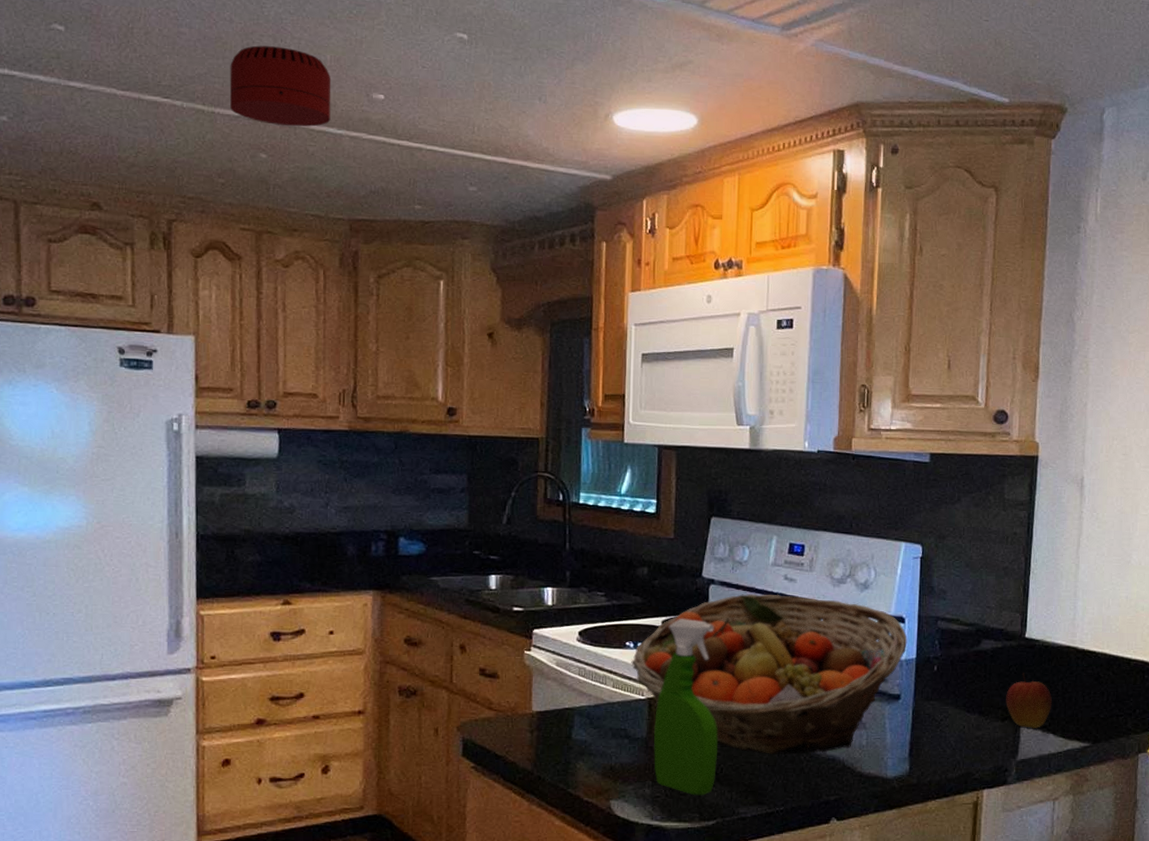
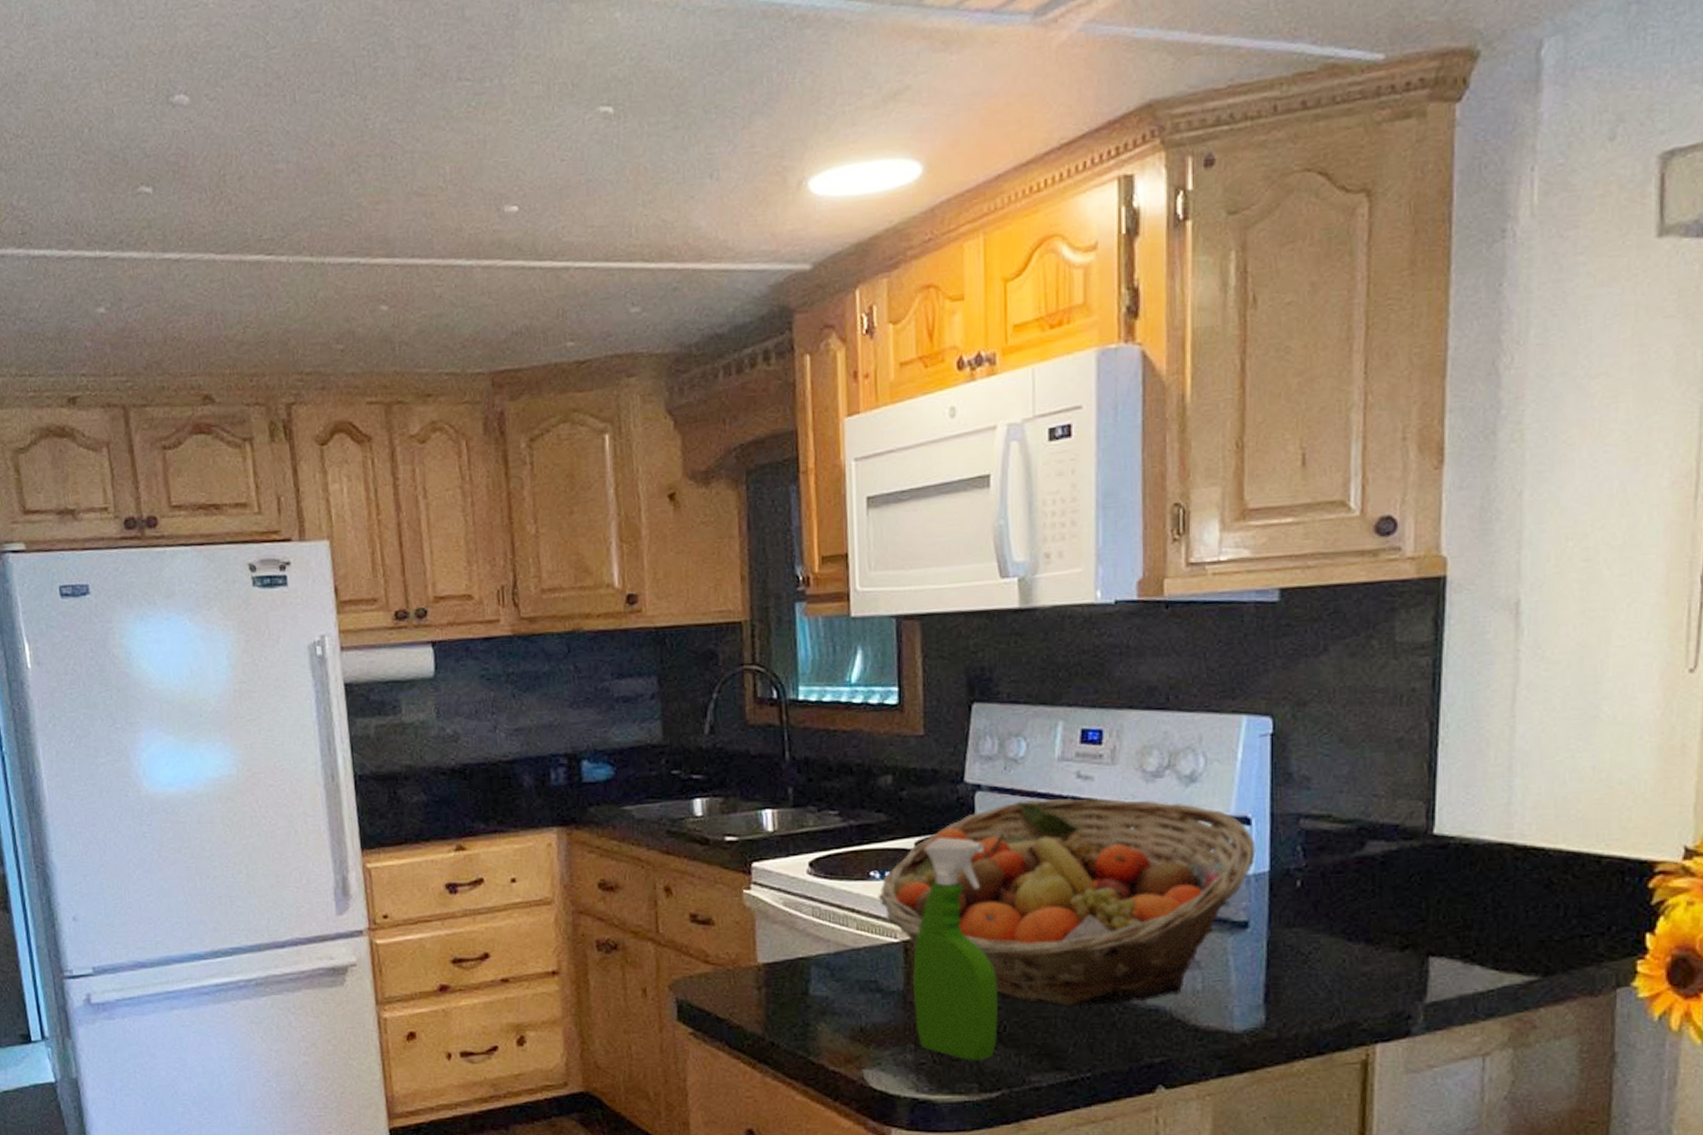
smoke detector: present [229,45,331,127] -> none [336,166,458,267]
apple: present [1006,673,1052,729] -> none [1406,883,1477,960]

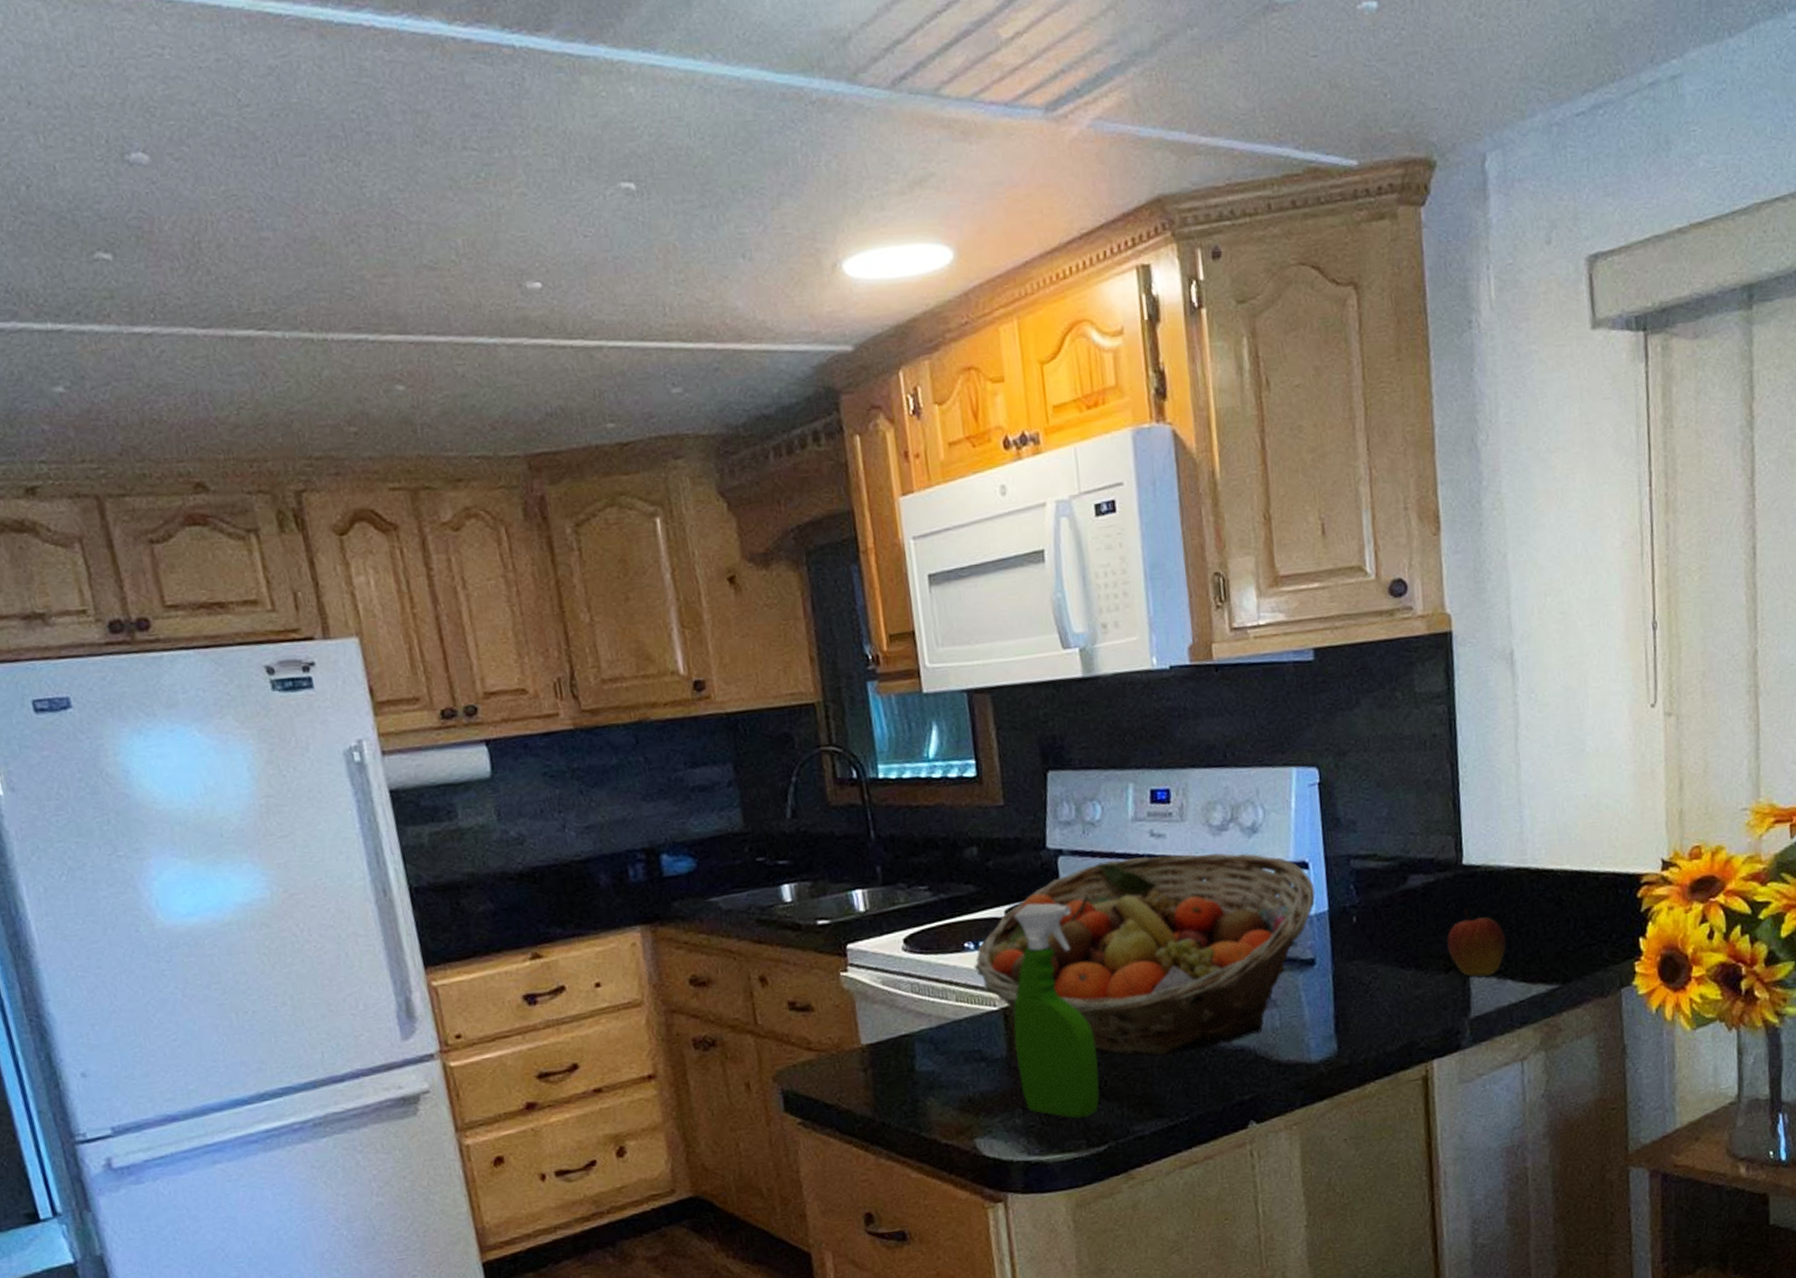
apple: none [1406,883,1477,960] -> present [1447,909,1506,977]

